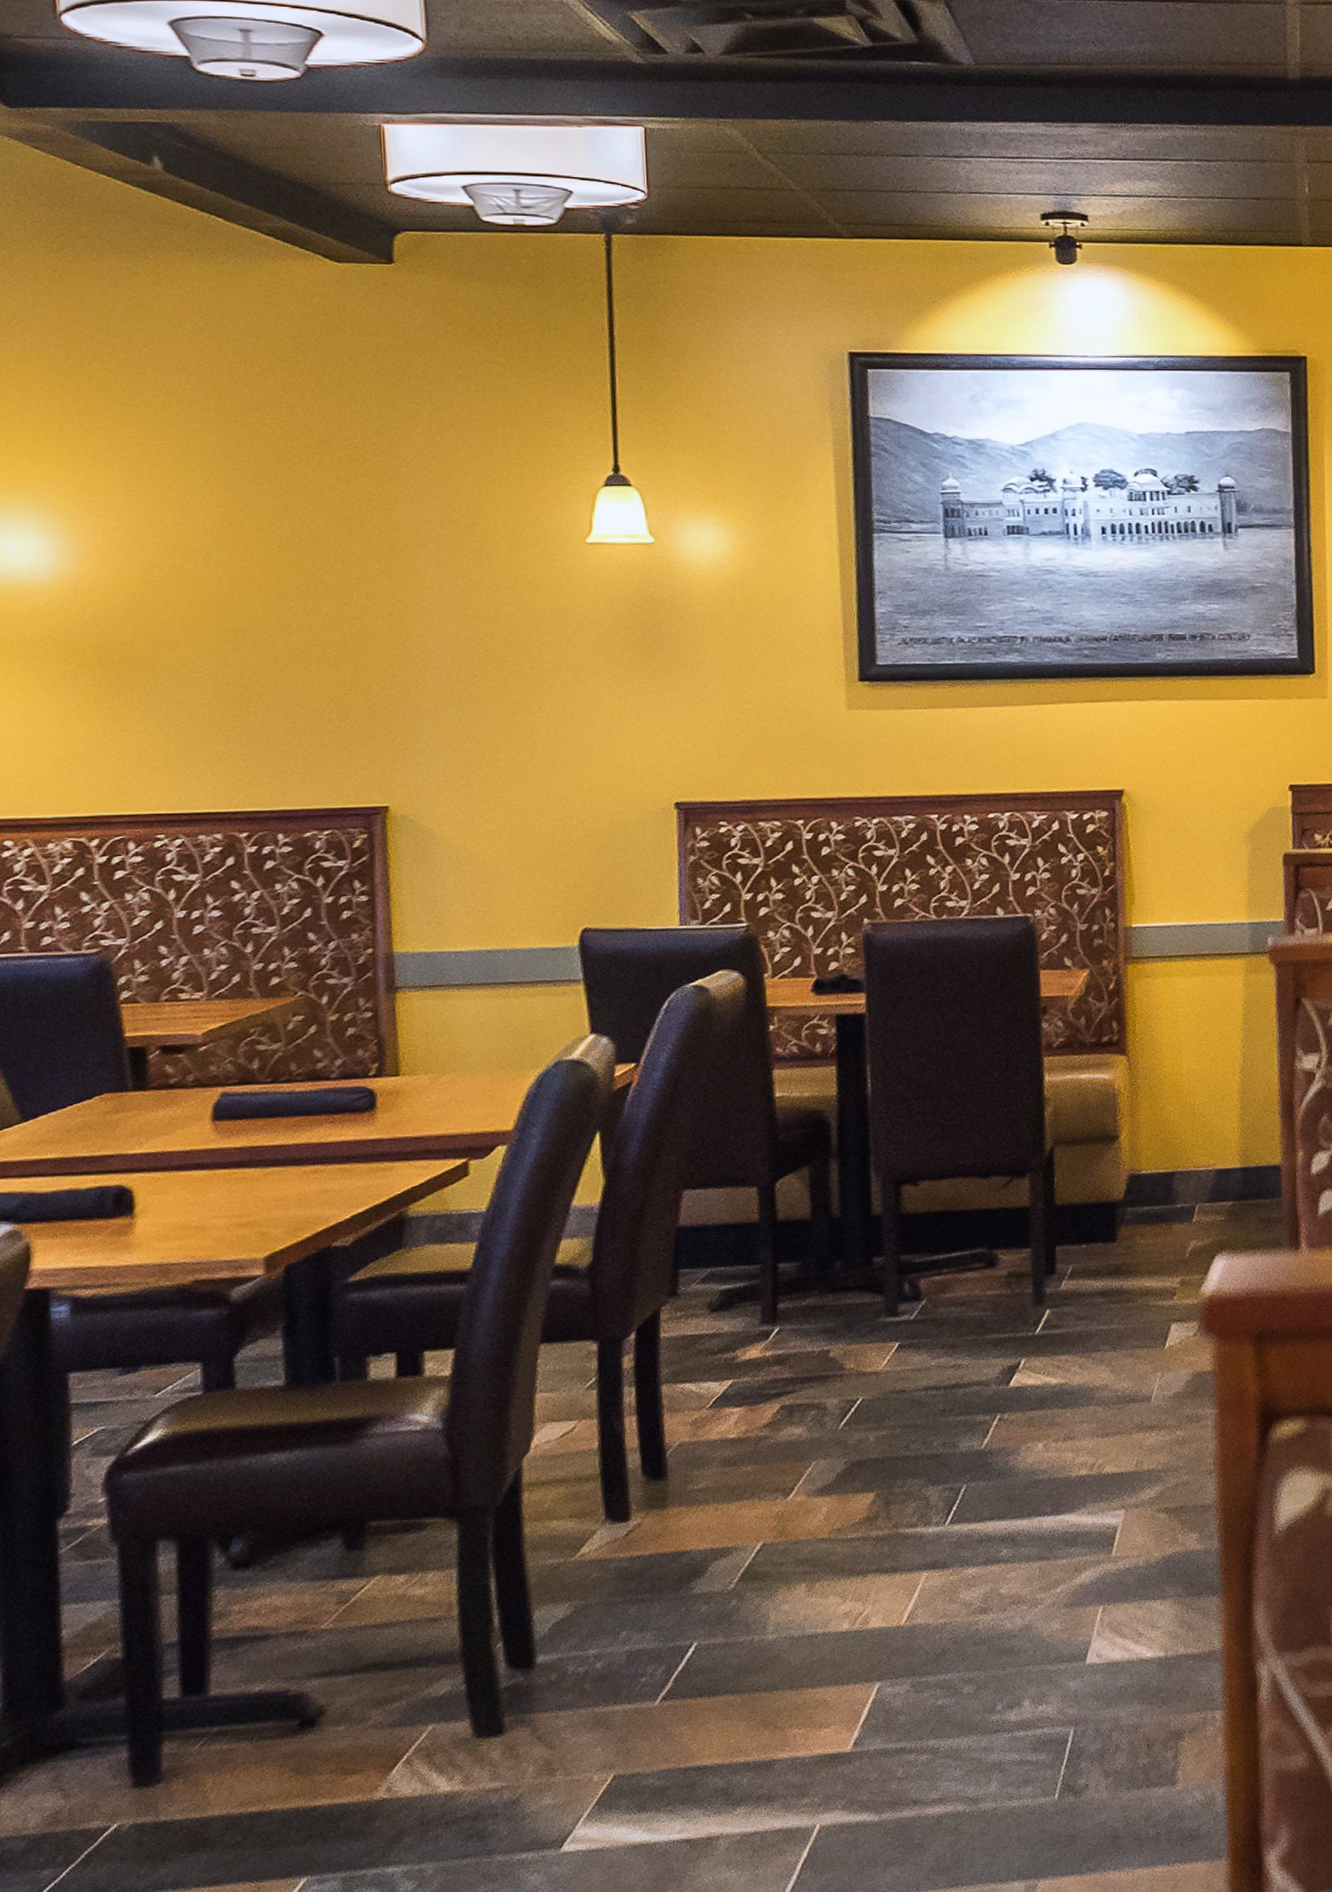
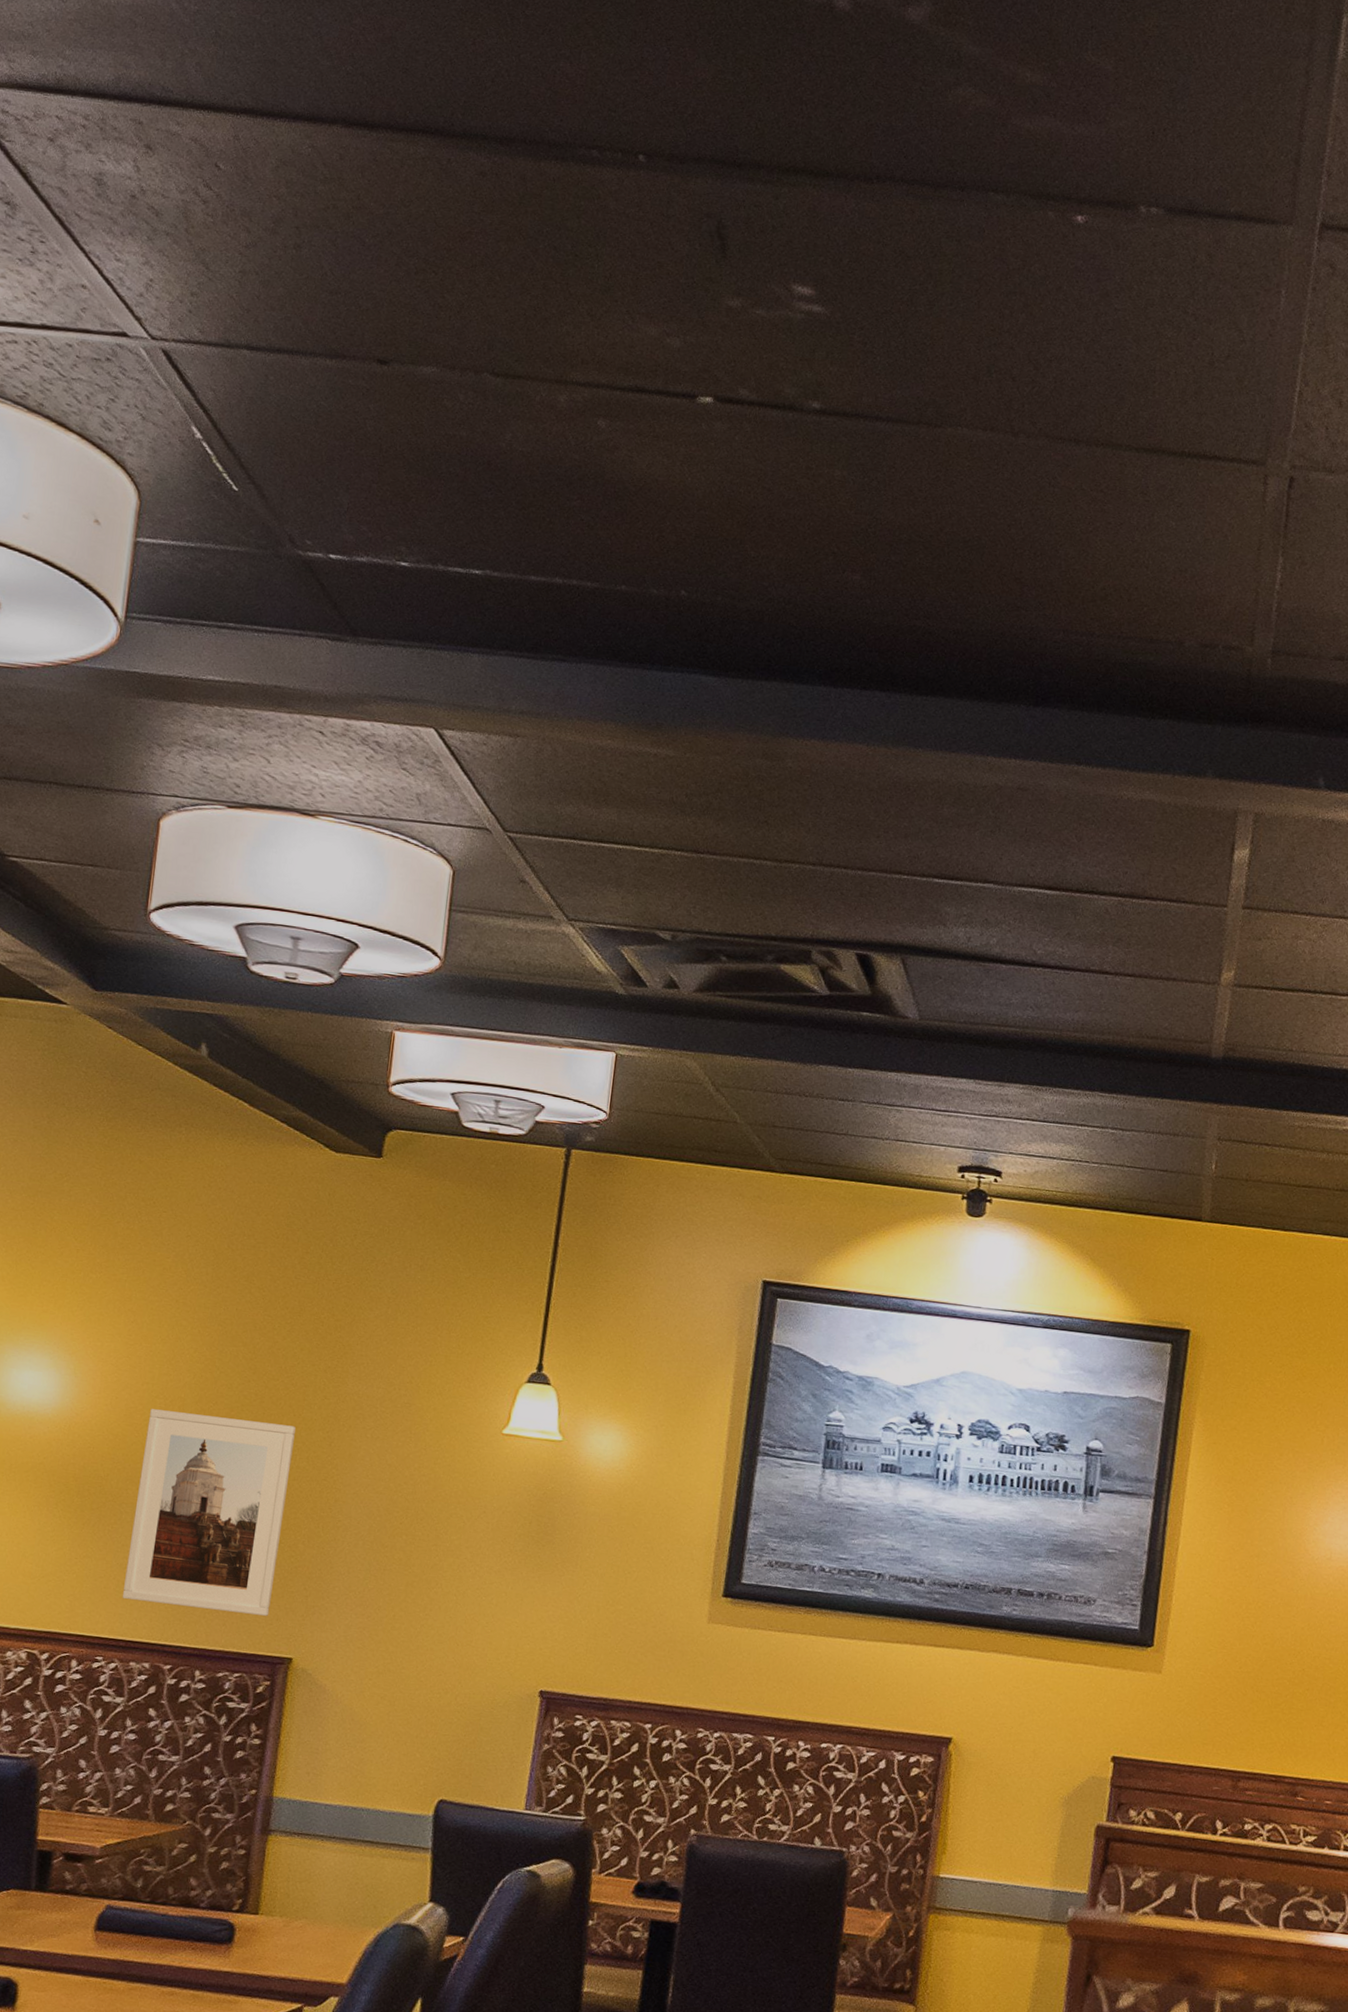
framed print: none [169,562,353,770] -> present [122,1409,296,1617]

